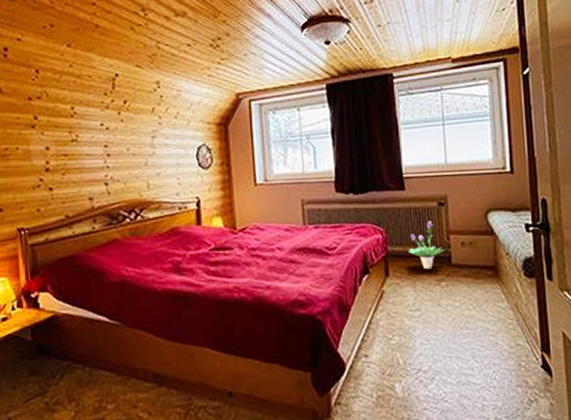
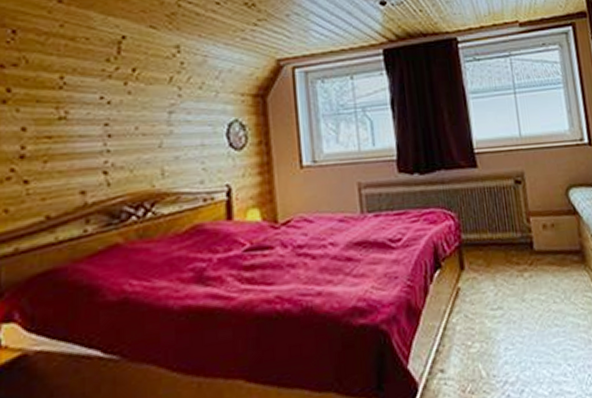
potted plant: present [409,221,445,269] -> none [485,202,525,259]

